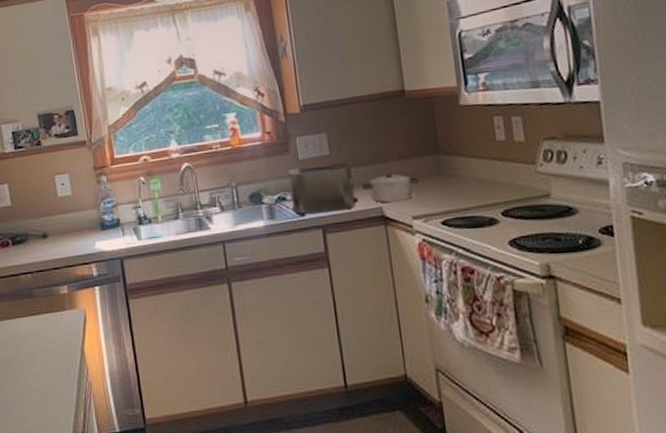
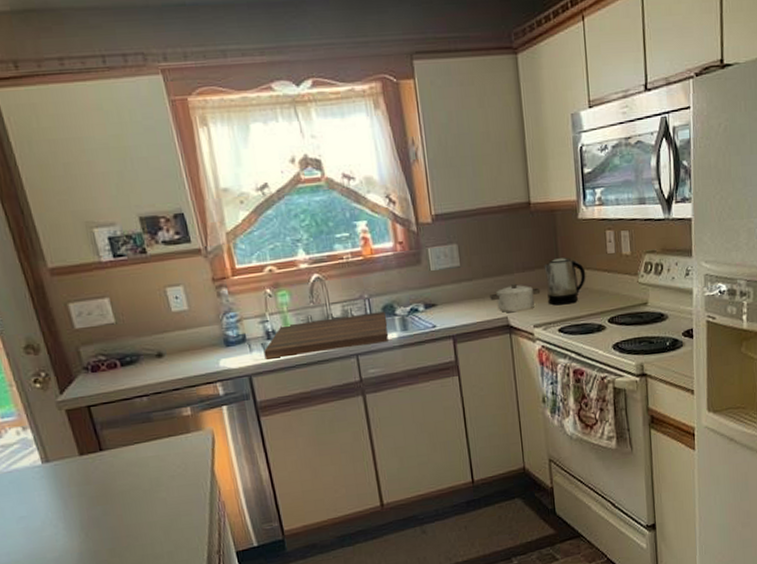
cutting board: none [135,199,255,244] -> present [264,311,388,360]
toaster: present [288,162,358,216] -> none [420,273,486,327]
kettle: none [422,145,472,196] -> present [544,257,586,306]

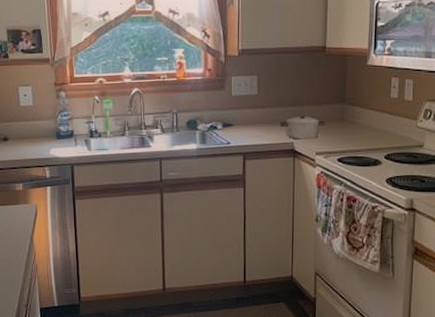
cutting board: present [264,311,388,360] -> none [86,125,189,154]
kettle: present [544,257,586,306] -> none [331,97,369,138]

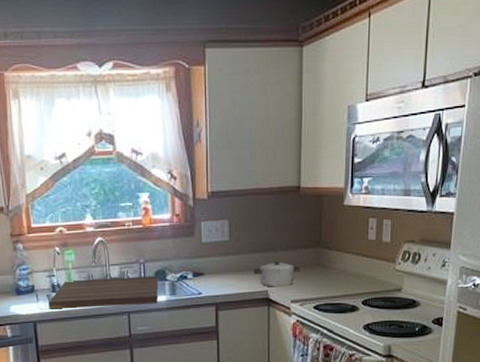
cutting board: none [86,125,189,154] -> present [48,276,158,309]

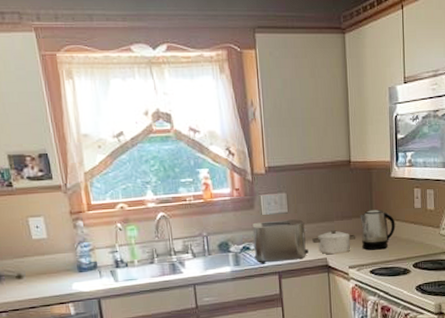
cutting board: present [48,276,158,309] -> none [112,248,222,285]
toaster: none [191,248,249,293] -> present [252,219,308,263]
kettle: none [306,240,346,284] -> present [360,210,396,250]

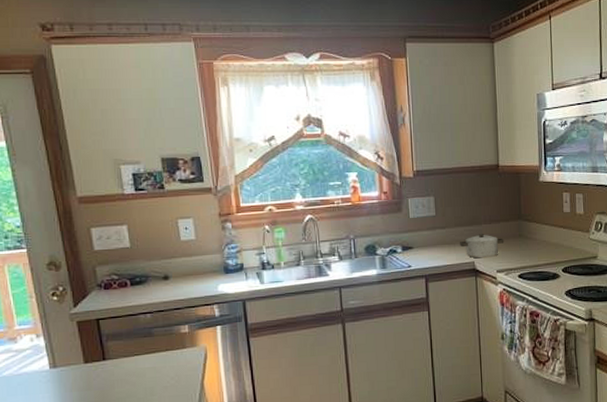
toaster: present [252,219,308,263] -> none [399,222,456,267]
kettle: present [360,210,396,250] -> none [508,214,544,254]

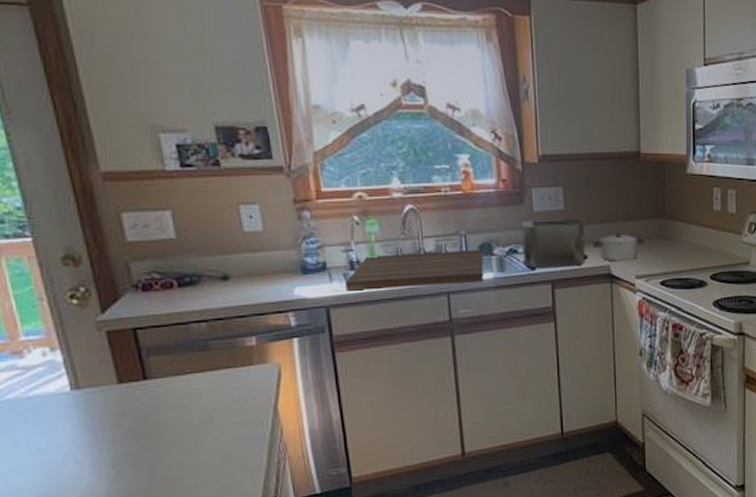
cutting board: none [258,251,368,287] -> present [345,250,483,291]
toaster: none [399,222,456,267] -> present [521,218,588,270]

